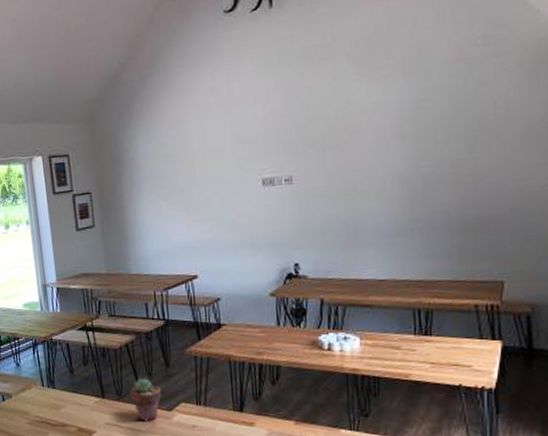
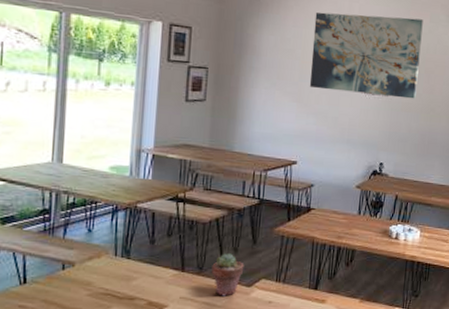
wall art: none [190,79,329,192] -> present [309,12,423,99]

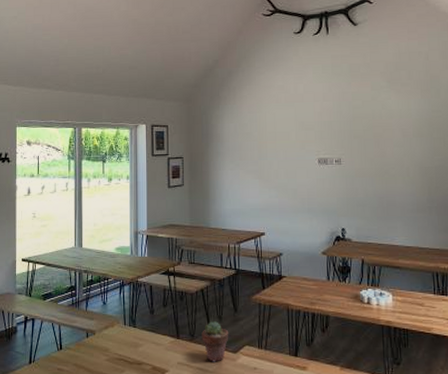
wall art: present [309,12,423,99] -> none [266,89,368,165]

